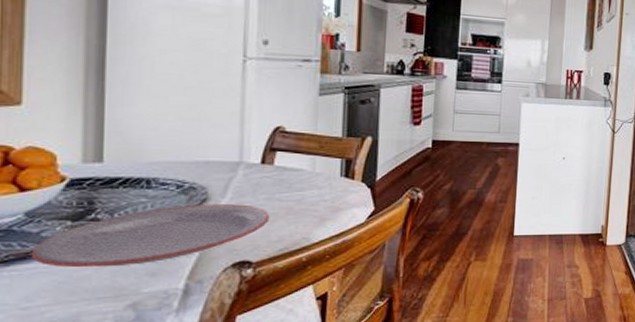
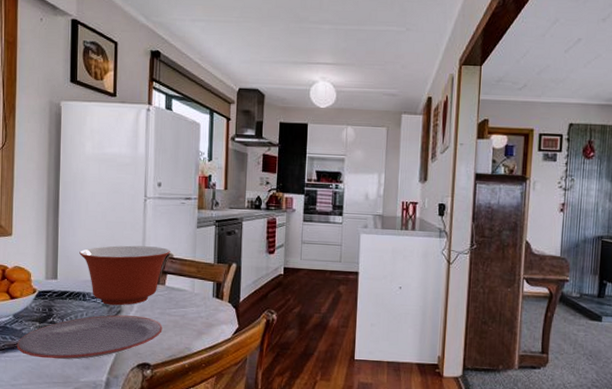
mixing bowl: none [140,117,282,193] -> present [79,245,171,306]

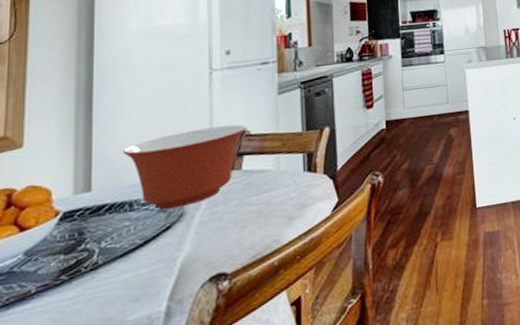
plate: present [16,315,163,360] -> none [28,214,241,304]

